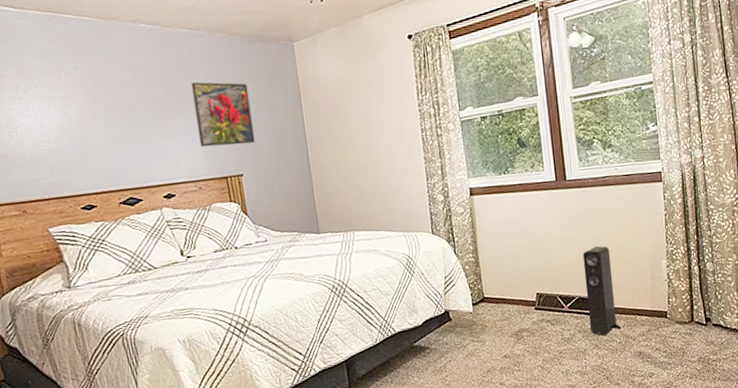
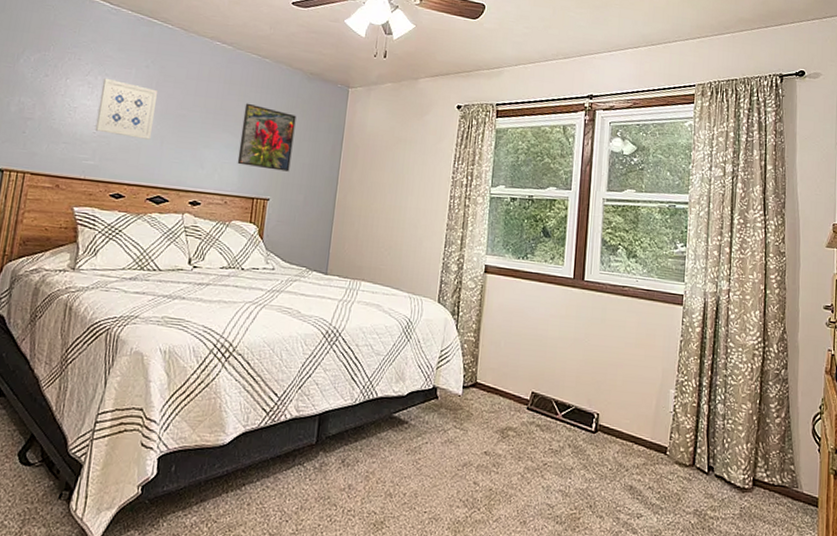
wall art: none [34,89,105,147] -> present [94,78,159,140]
speaker: present [582,245,622,336] -> none [581,356,617,458]

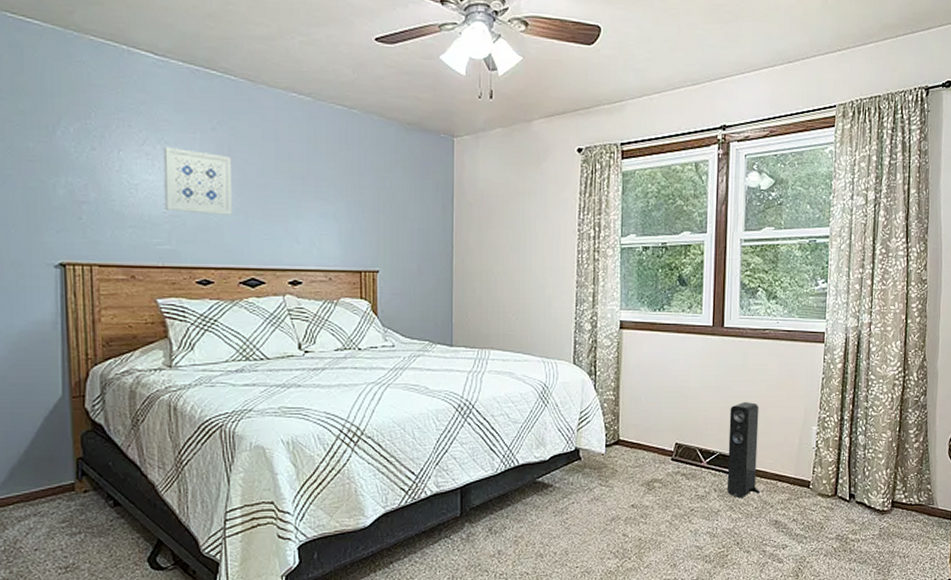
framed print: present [237,103,297,172] -> none [336,163,397,239]
speaker: none [581,356,617,458] -> present [726,401,761,499]

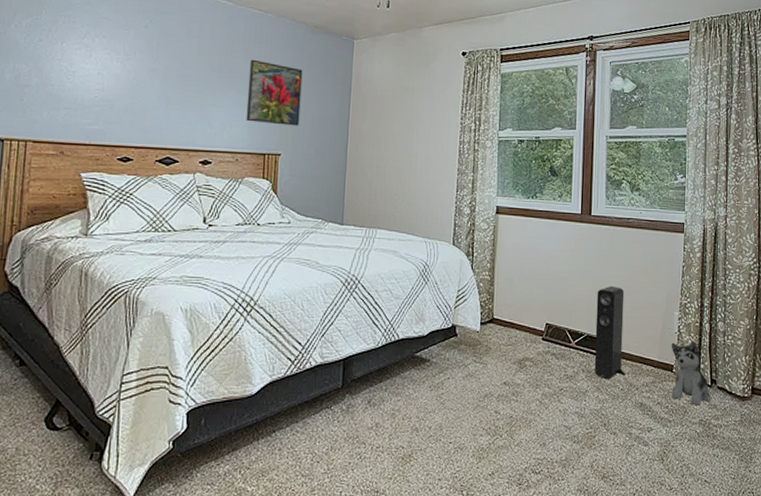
wall art: present [163,146,233,215] -> none [96,40,160,101]
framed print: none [336,163,397,239] -> present [246,59,303,126]
plush toy: none [808,455,849,521] -> present [671,340,711,406]

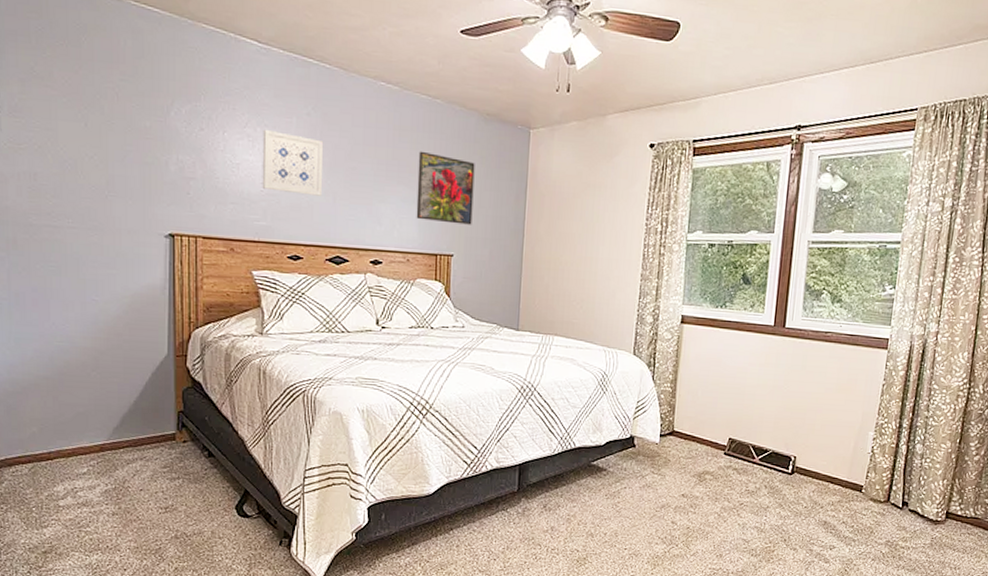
wall art: none [96,40,160,101] -> present [262,129,324,196]
speaker: present [594,285,626,380] -> none [777,402,816,497]
plush toy: present [671,340,711,406] -> none [858,461,901,527]

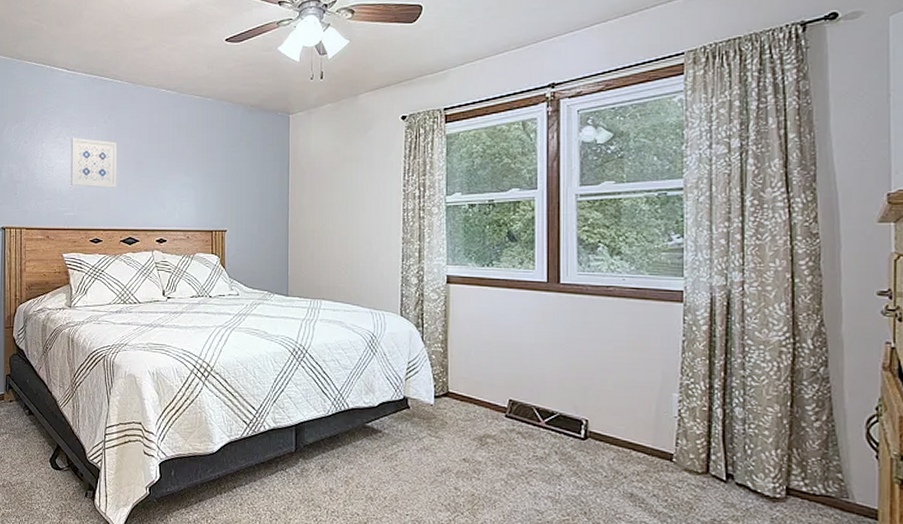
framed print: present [416,151,475,225] -> none [193,142,242,203]

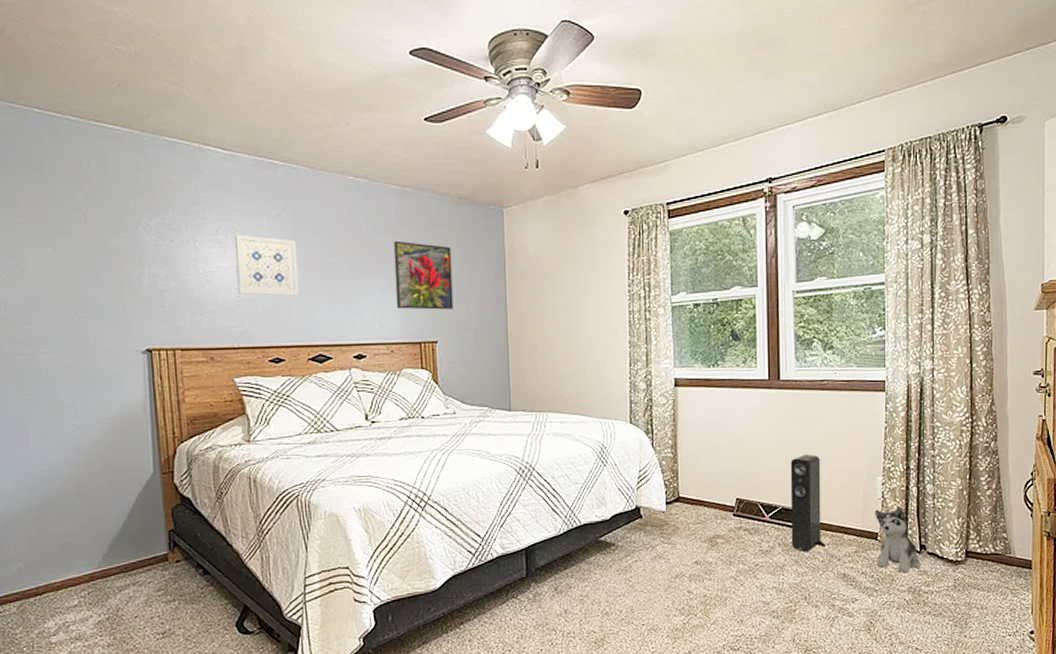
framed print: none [193,142,242,203] -> present [393,240,454,310]
speaker: none [569,361,611,465] -> present [790,454,826,552]
plush toy: none [669,427,727,503] -> present [874,505,921,573]

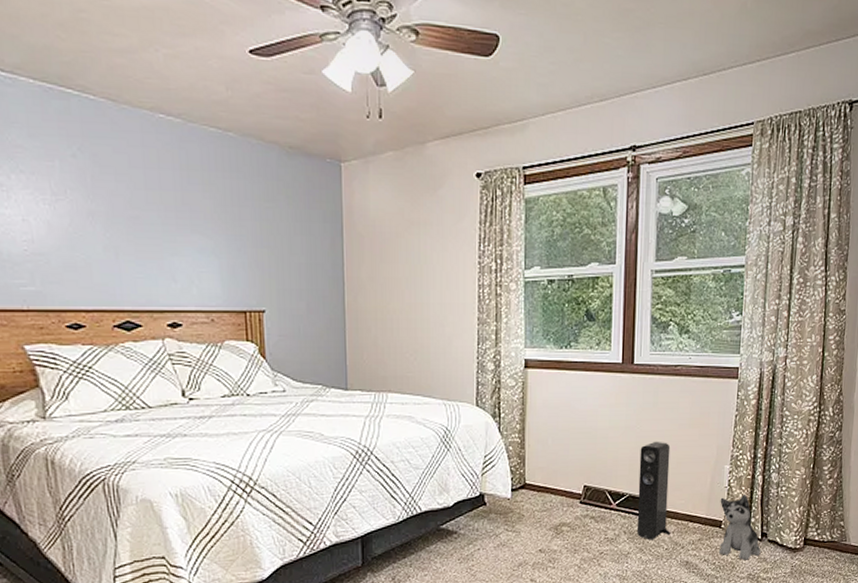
wall art: present [234,234,300,296] -> none [18,176,102,252]
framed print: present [393,240,454,310] -> none [213,193,284,275]

